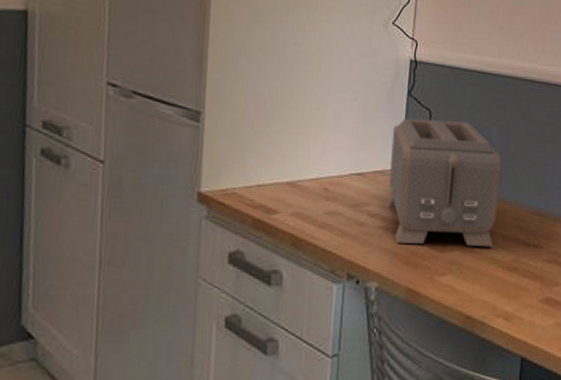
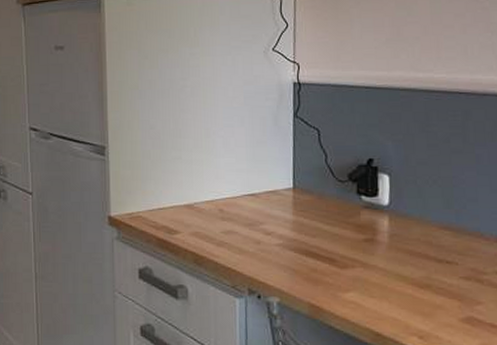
toaster: present [387,118,501,247] -> none [281,138,402,263]

